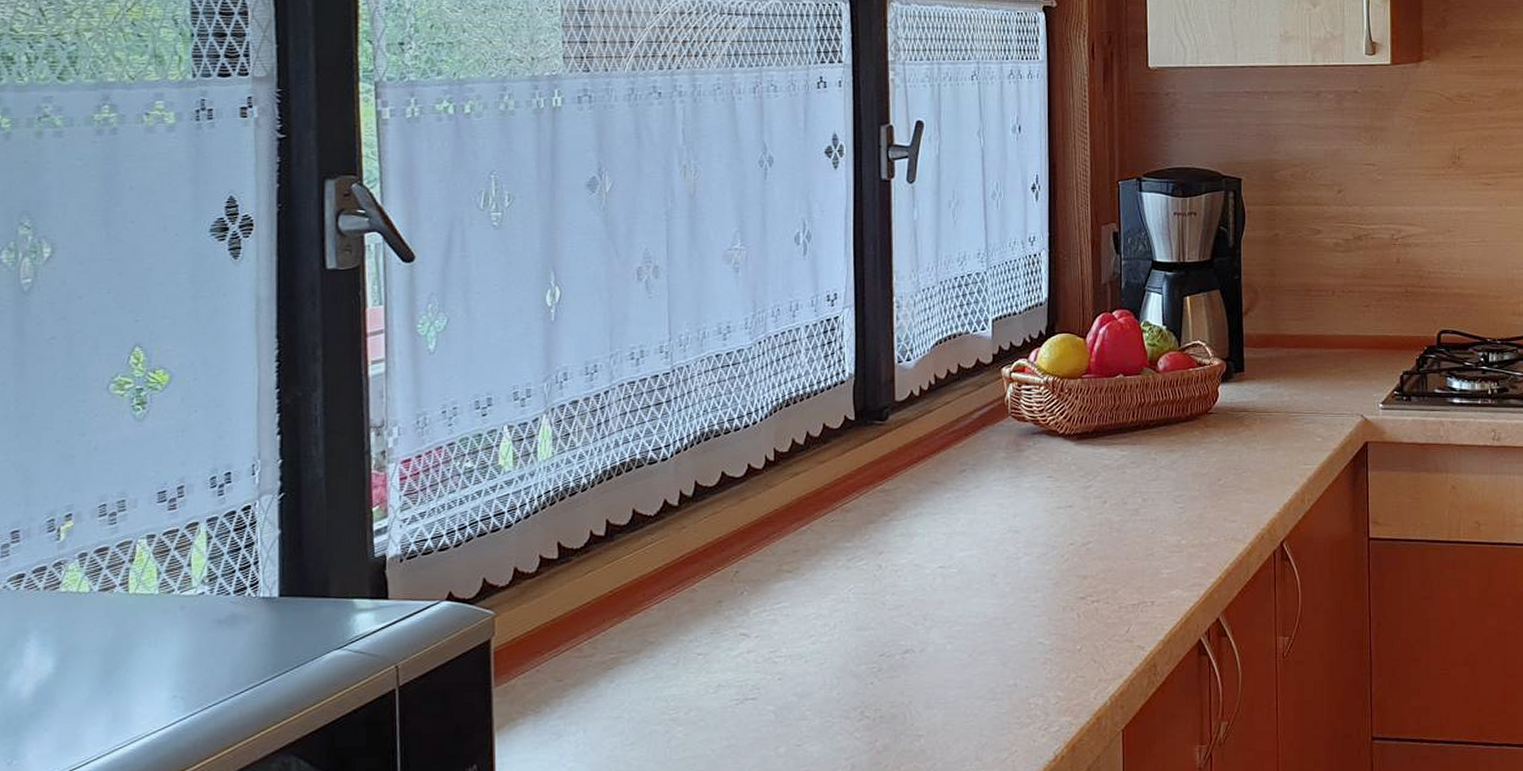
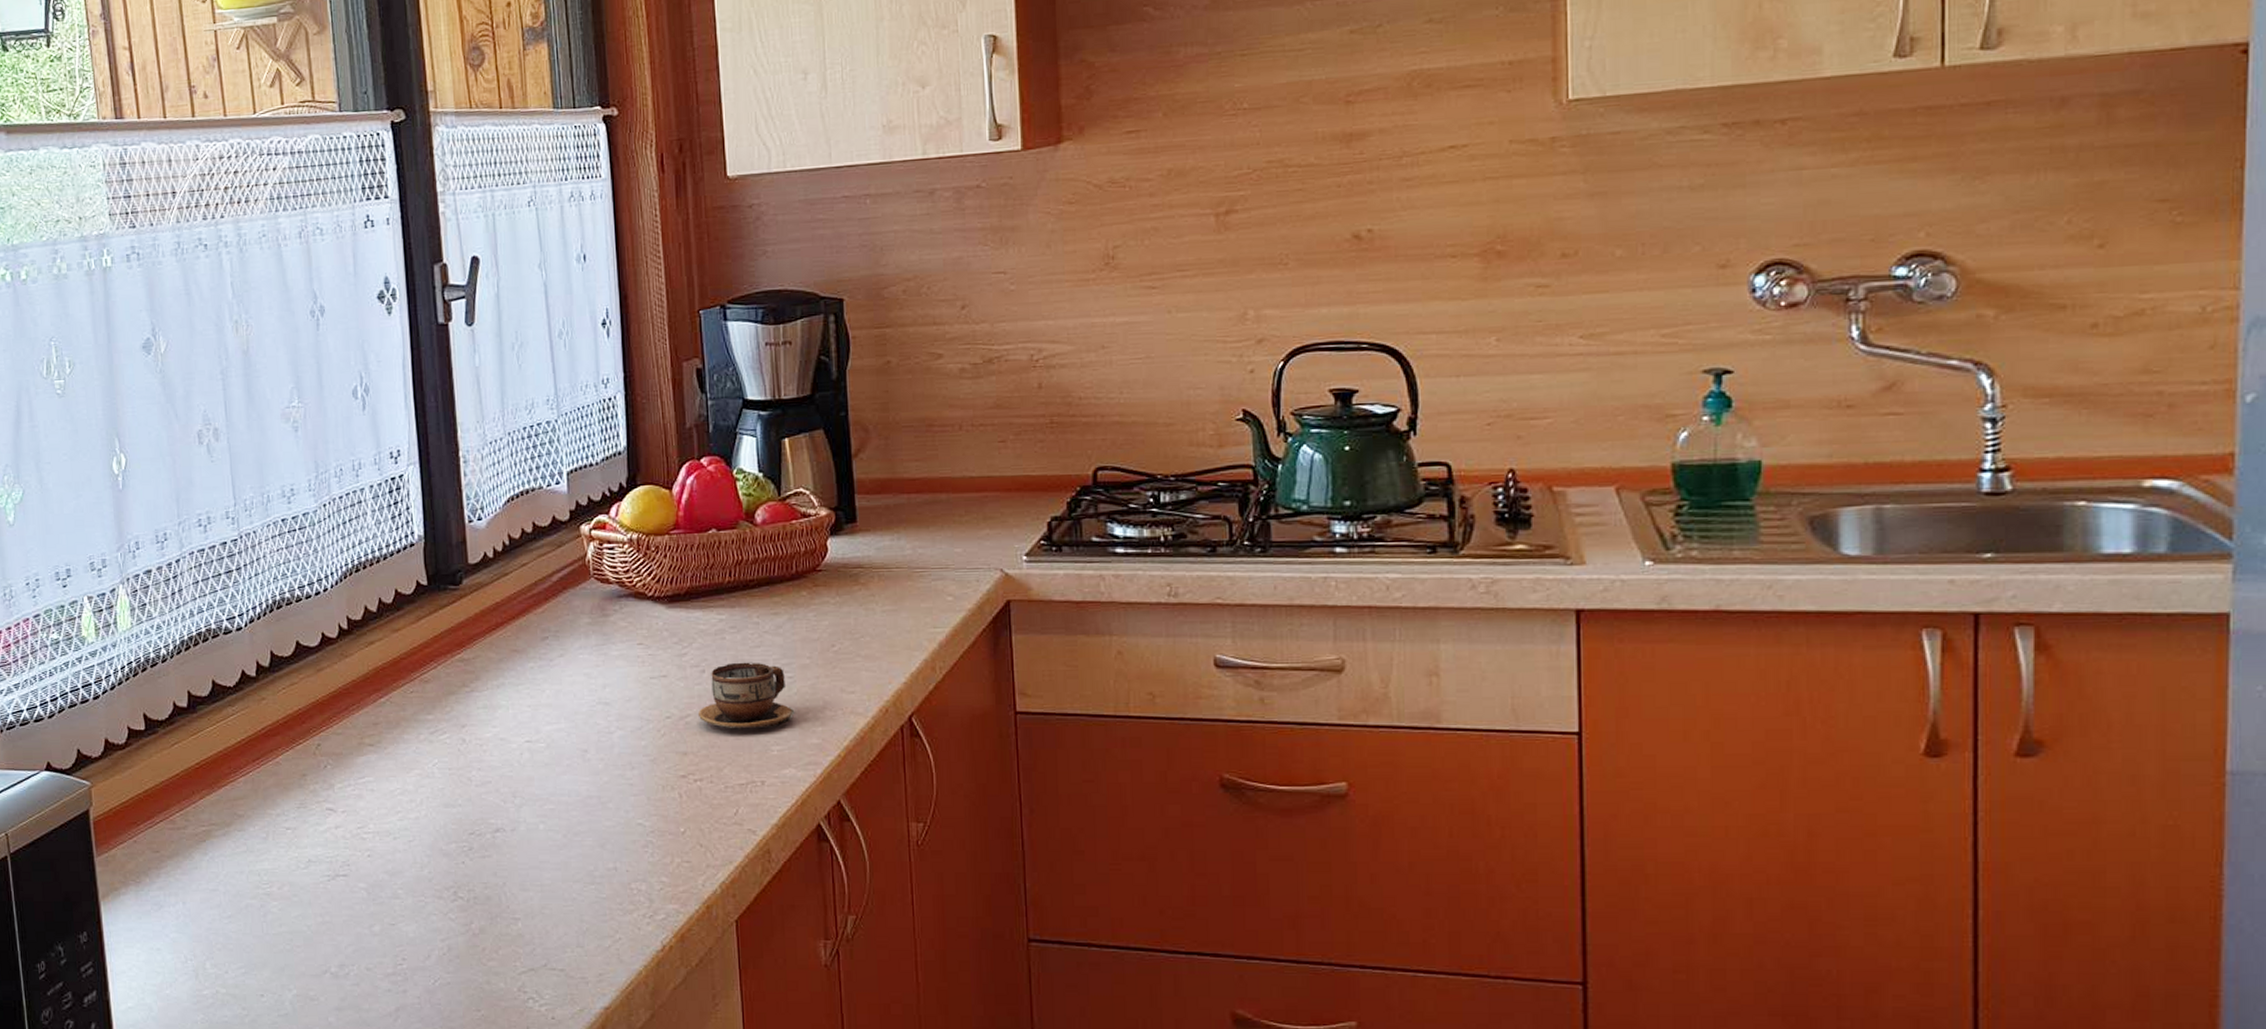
cup: none [1098,494,1184,555] -> present [697,662,795,729]

